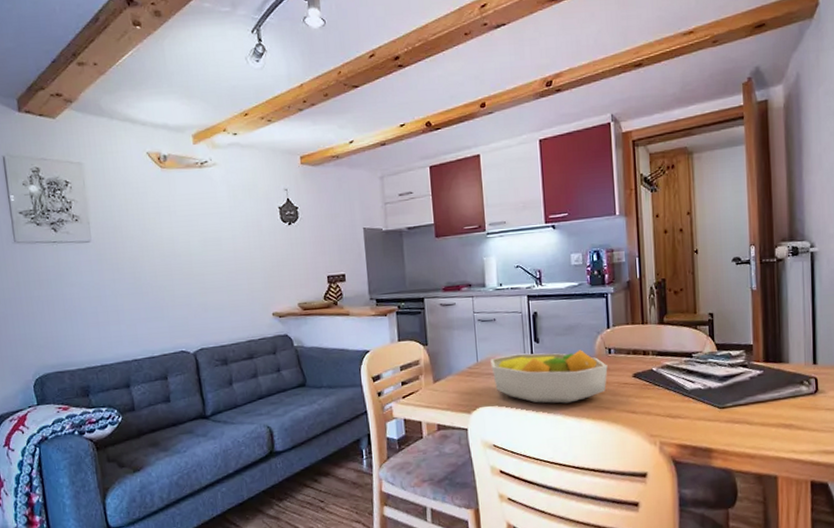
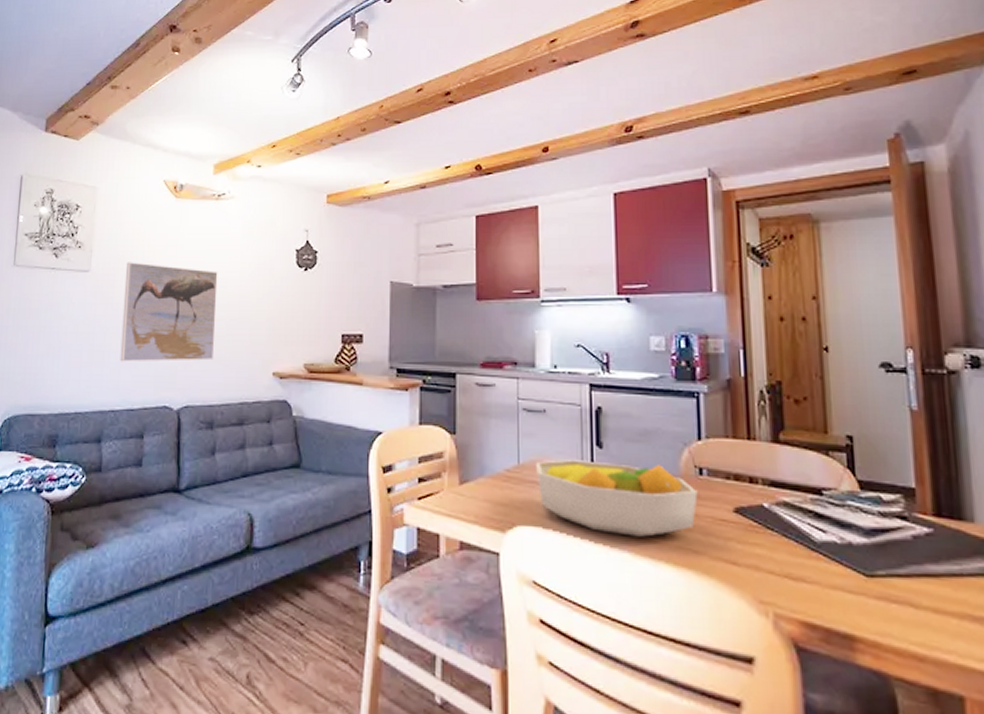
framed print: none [124,229,220,318] -> present [120,262,218,362]

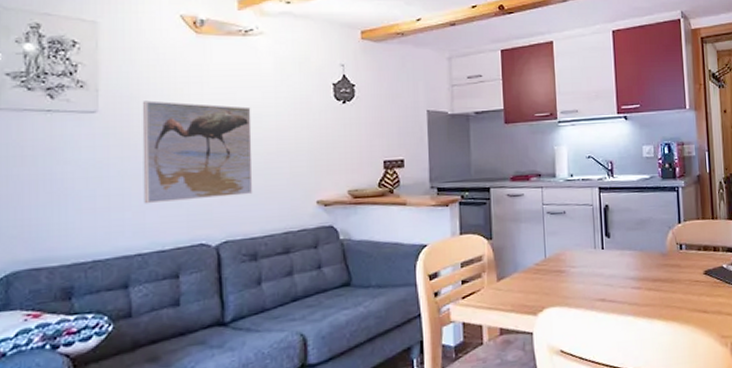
fruit bowl: present [536,460,698,537] -> none [559,245,679,304]

